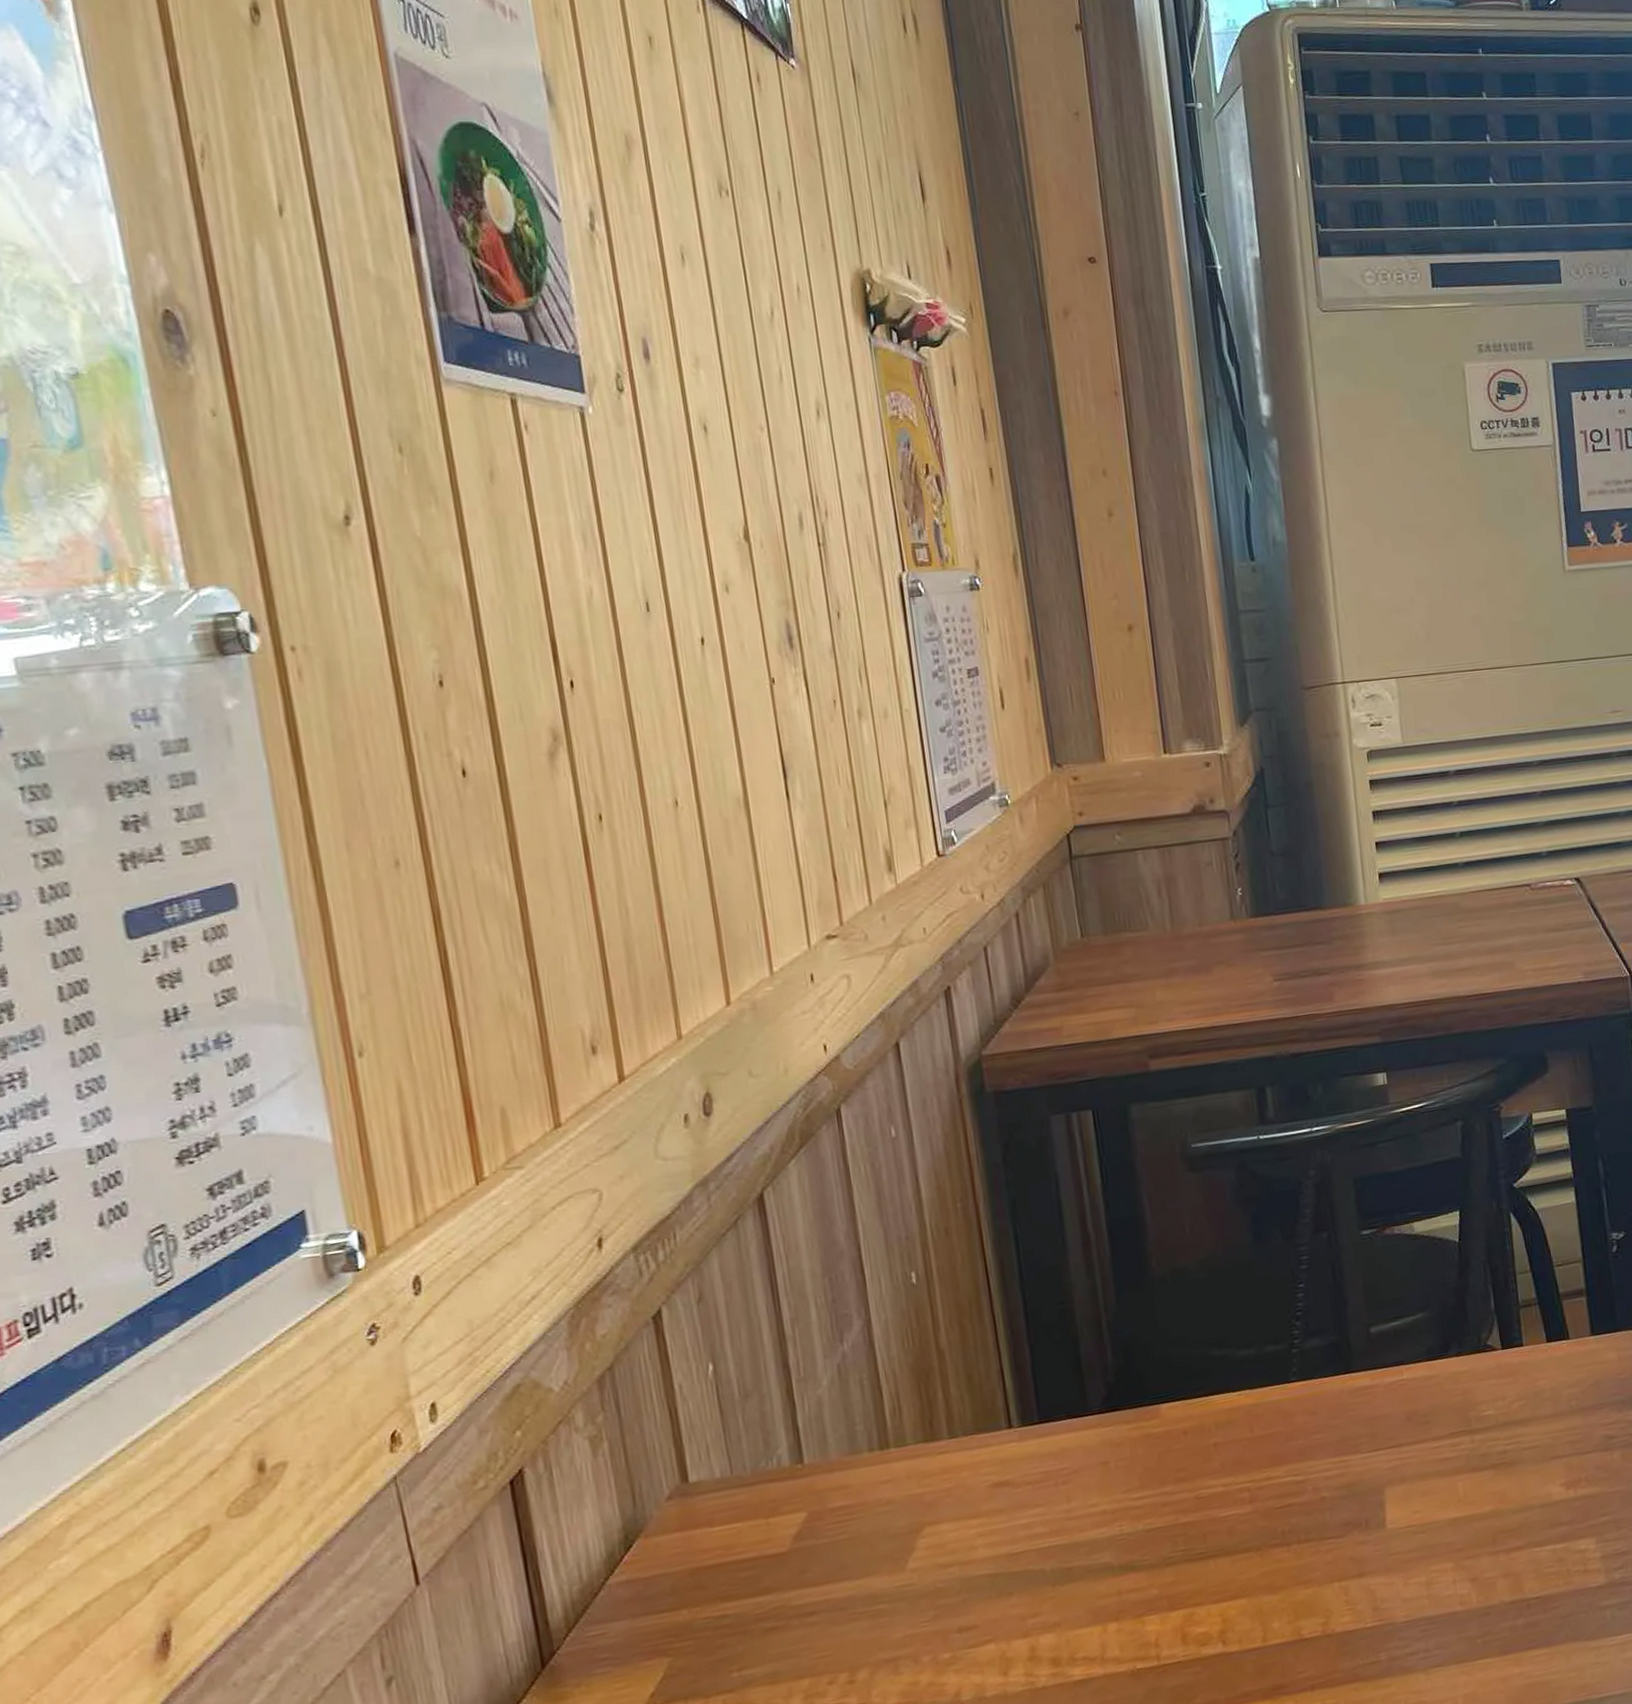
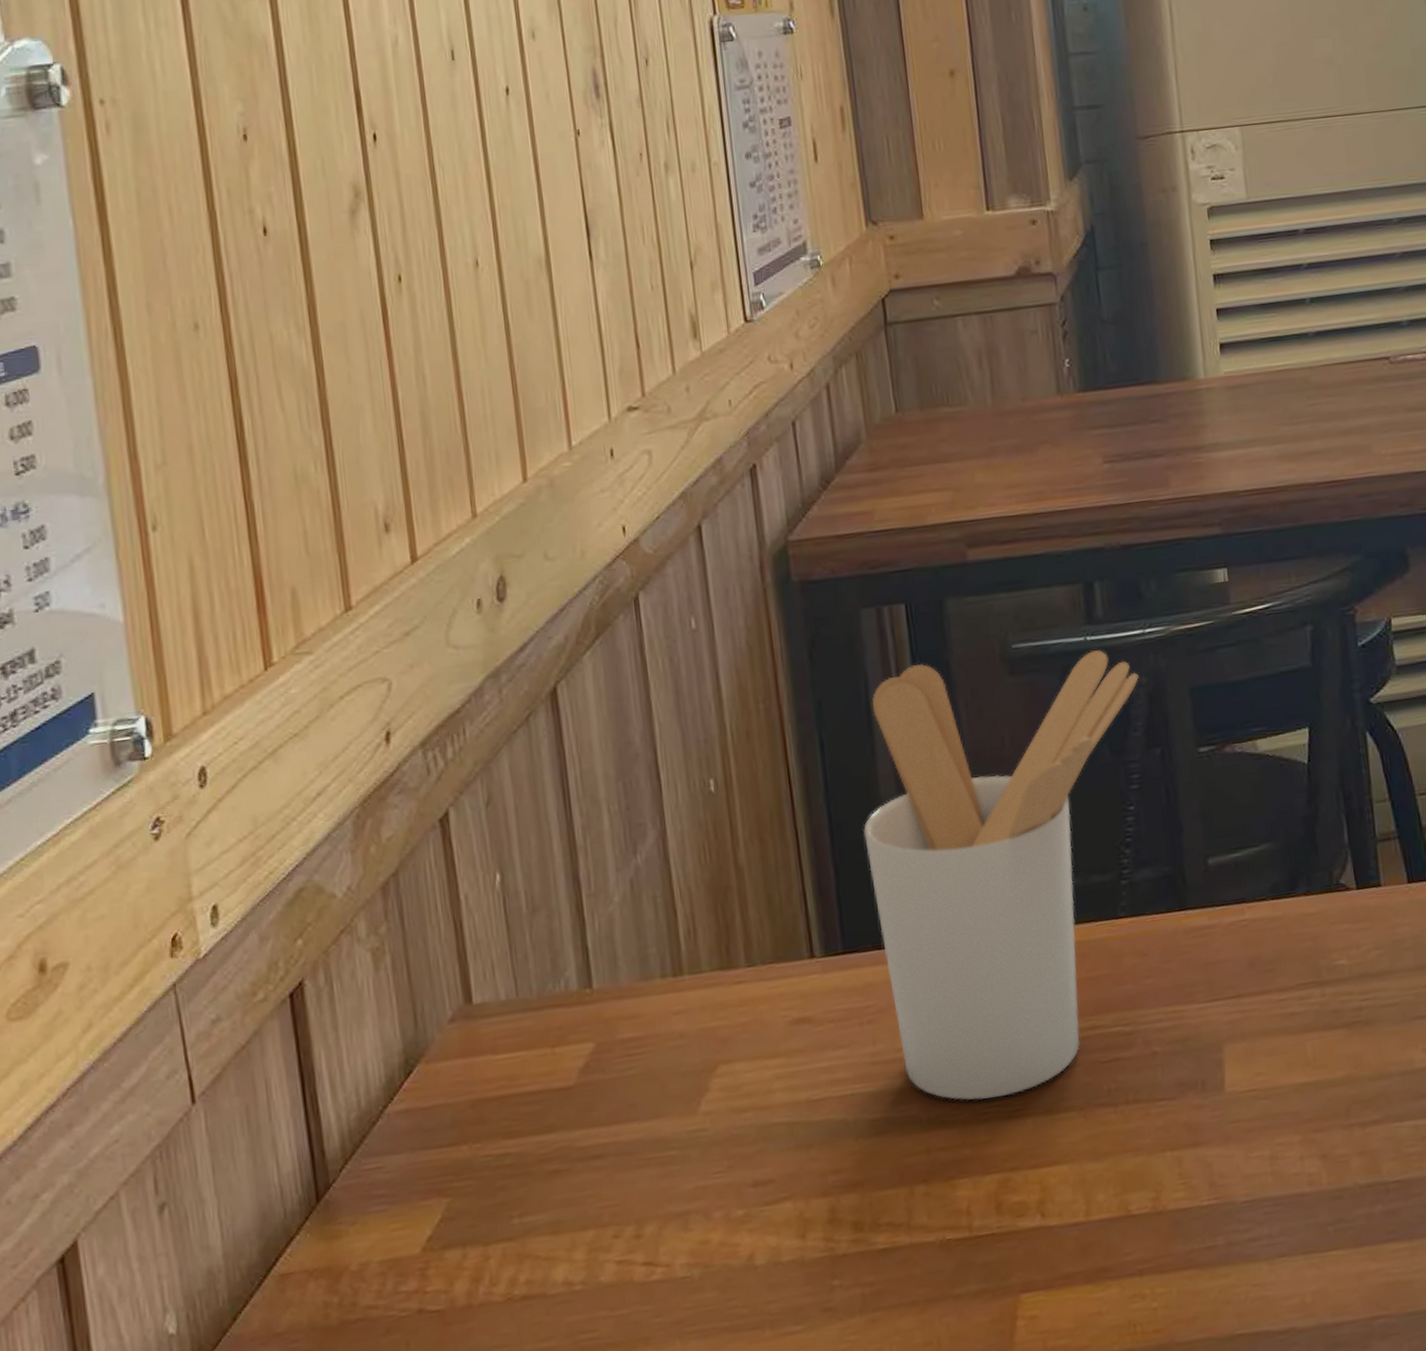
utensil holder: none [1056,1147,1307,1547] -> present [864,650,1139,1100]

